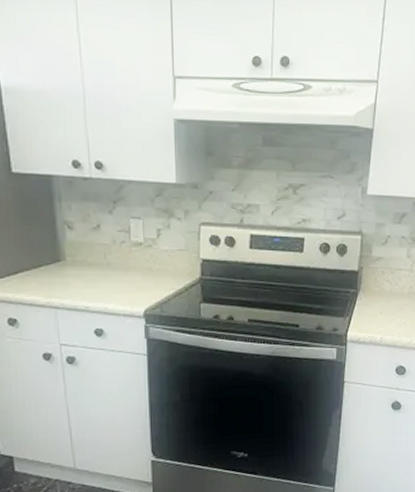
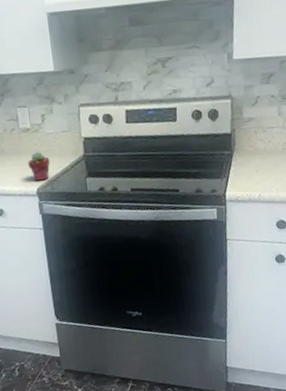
potted succulent: none [137,270,162,302] -> present [28,152,50,181]

